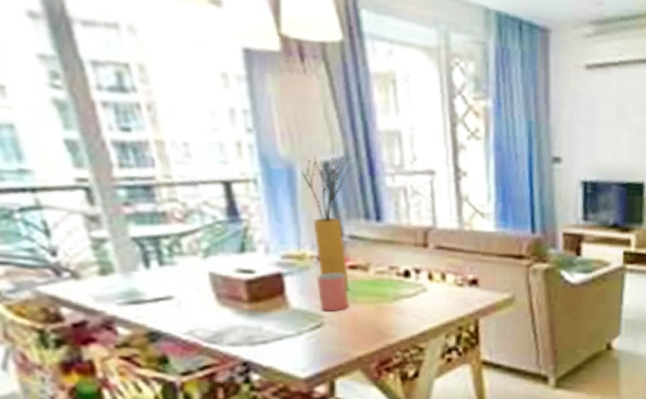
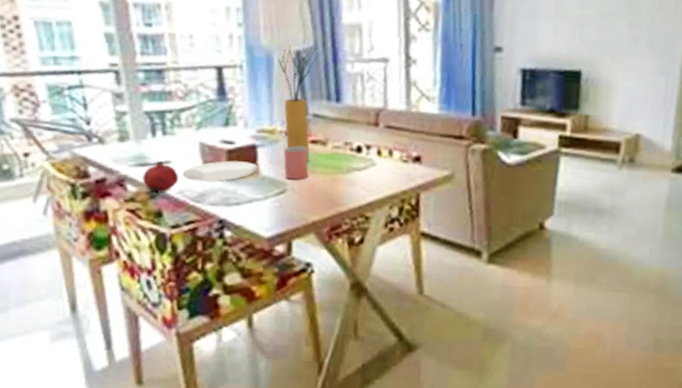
fruit: none [137,297,186,334] -> present [142,161,179,192]
plate: none [189,292,286,319] -> present [182,160,258,182]

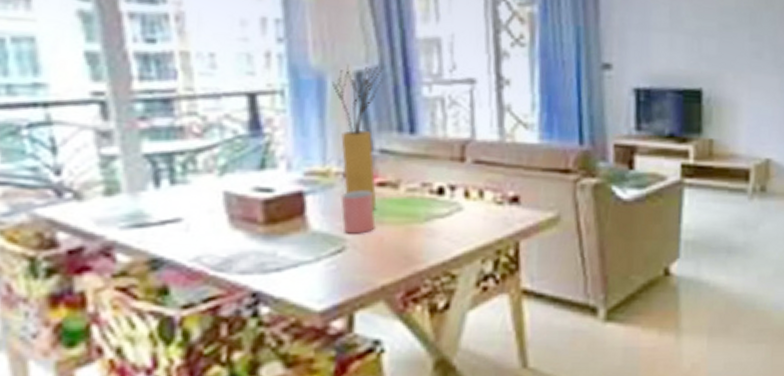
fruit: present [142,161,179,192] -> none [139,219,194,261]
plate: present [182,160,258,182] -> none [198,213,306,243]

